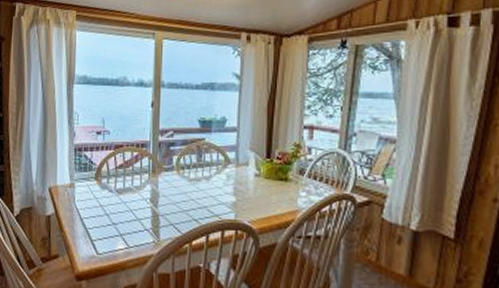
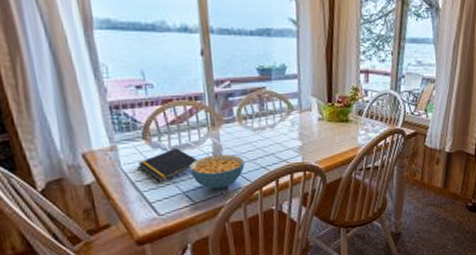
notepad: none [89,191,137,221] -> present [138,148,198,182]
cereal bowl: none [128,201,178,237] -> present [188,154,245,190]

